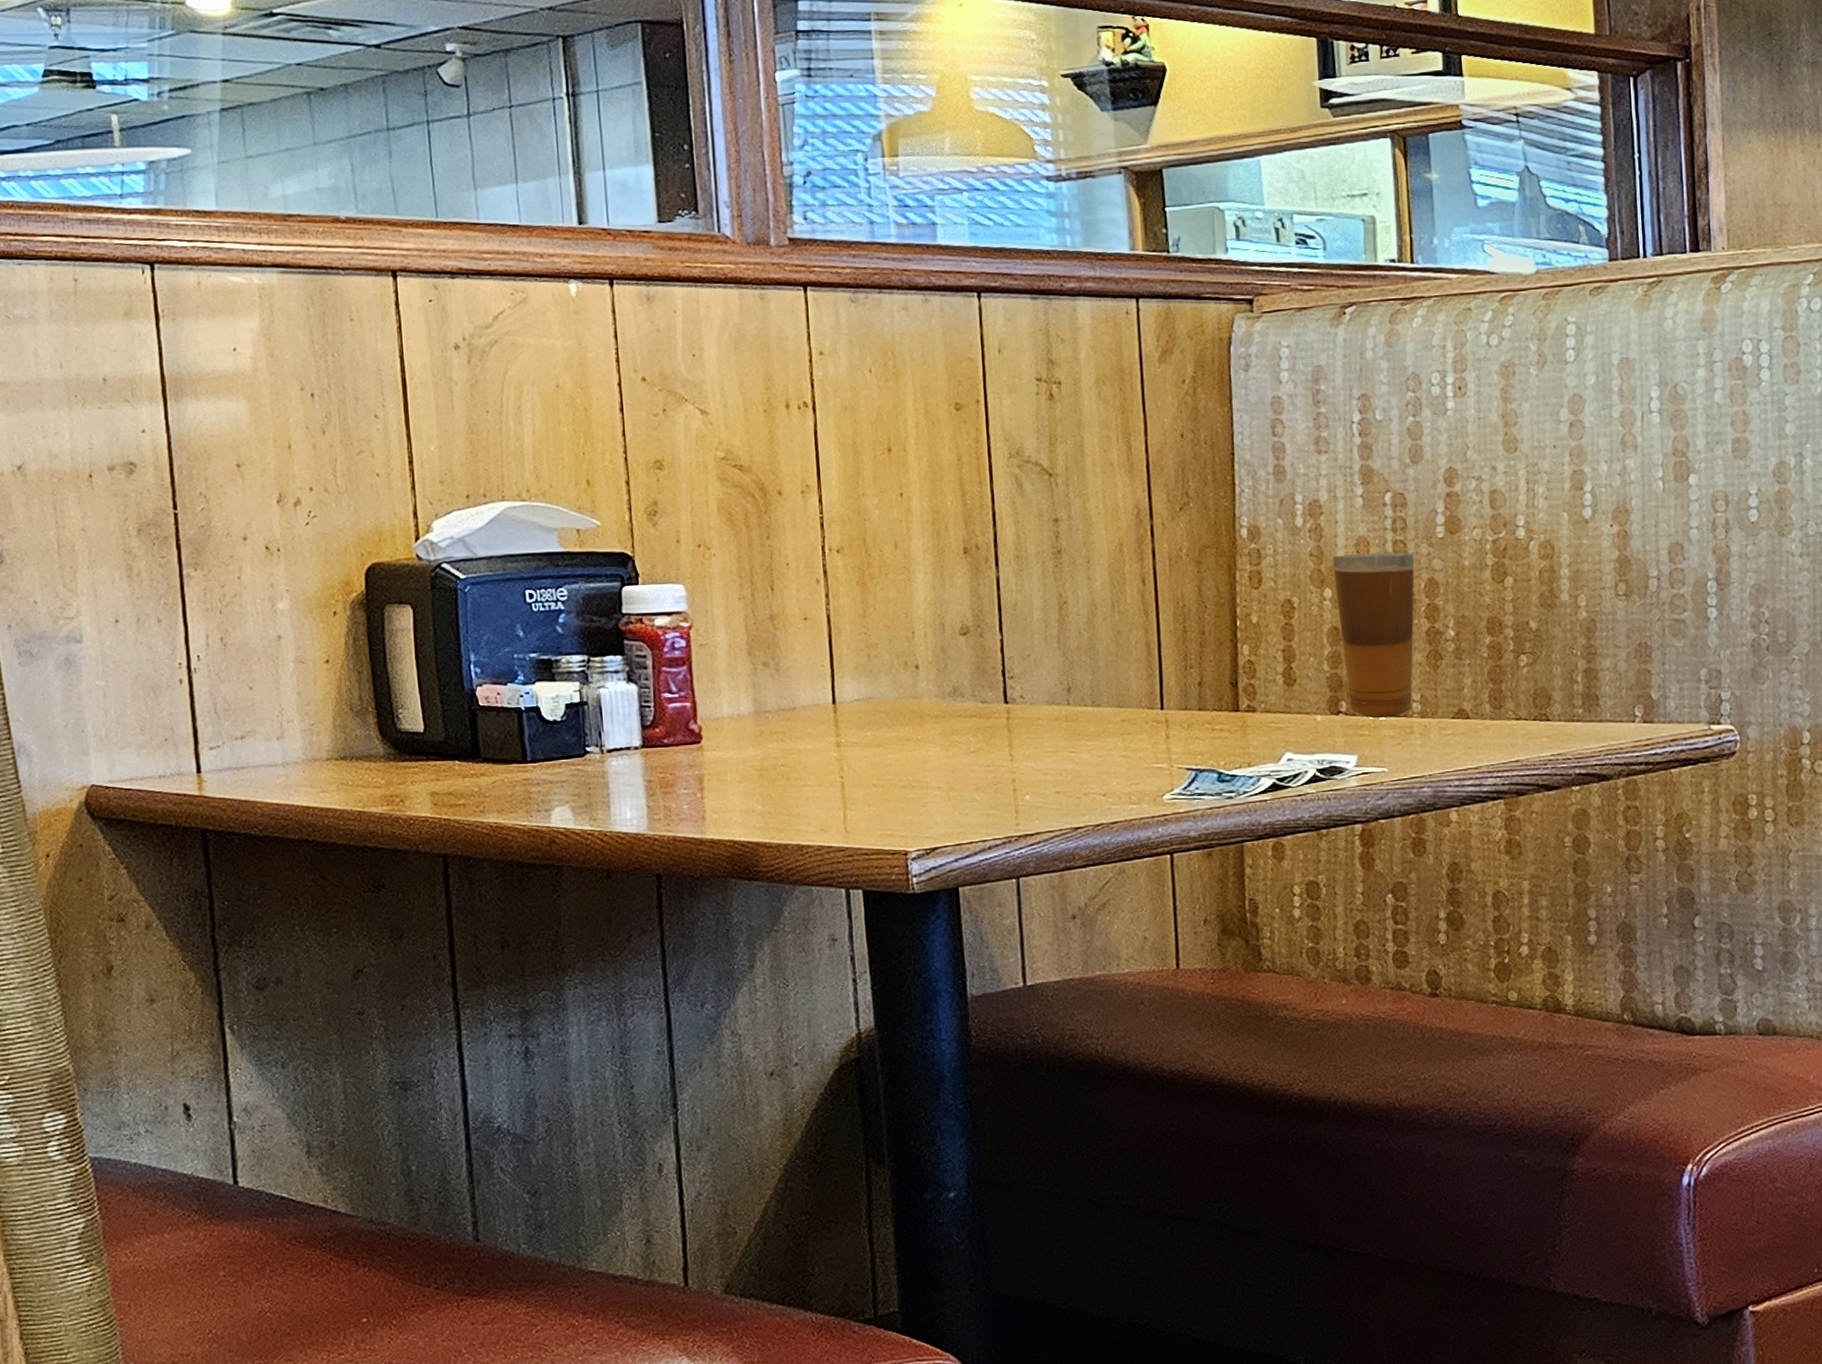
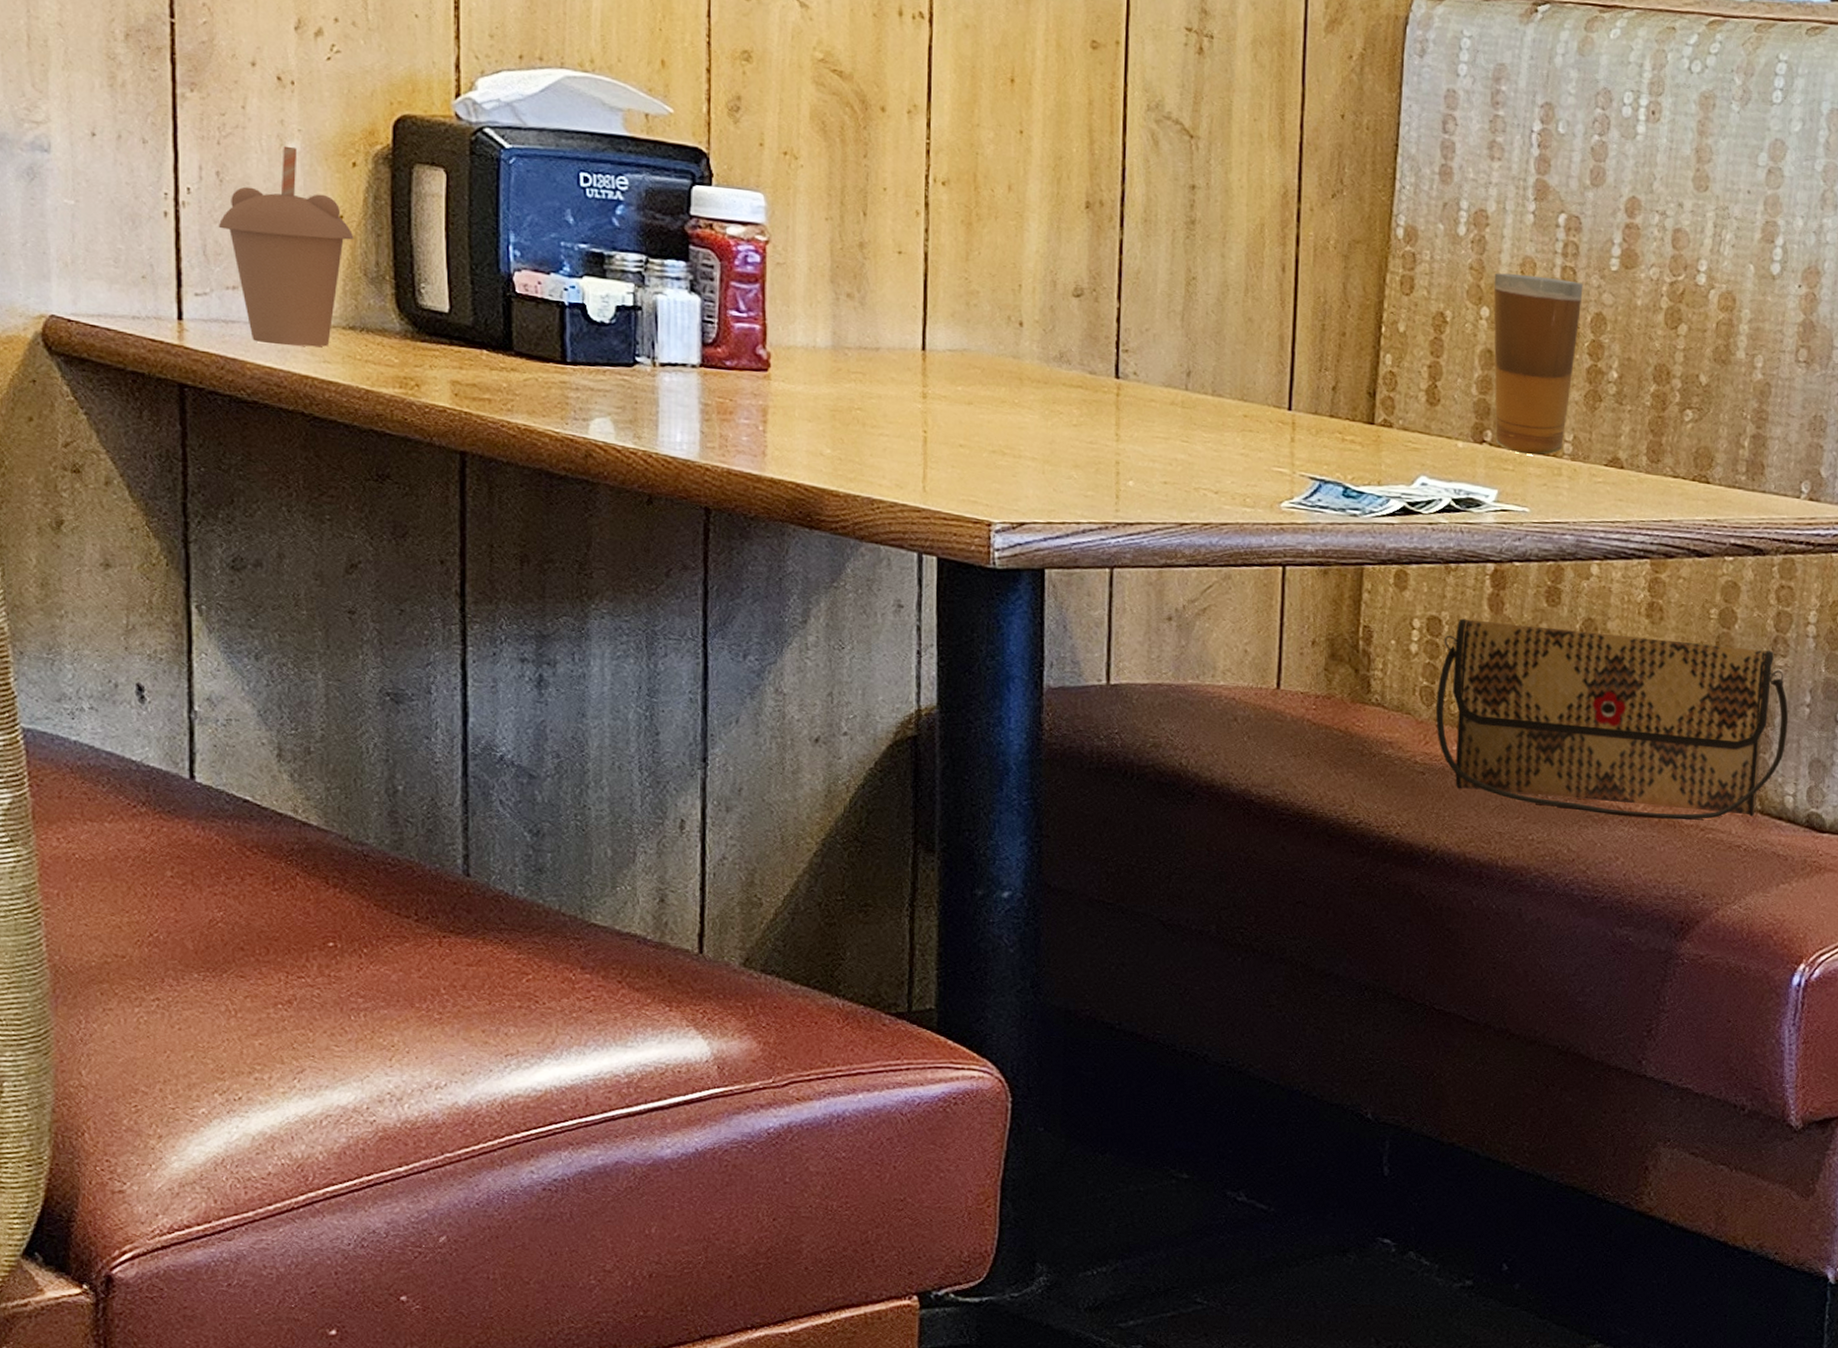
sippy cup: none [225,606,339,783] -> present [218,146,354,347]
shoulder bag: none [1322,868,1649,1046] -> present [1435,618,1788,820]

